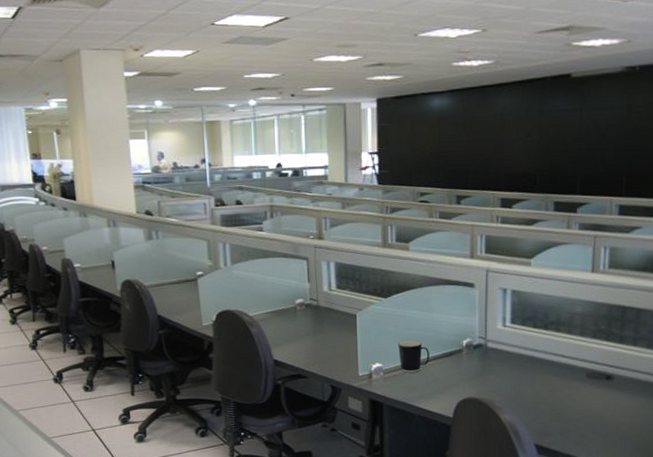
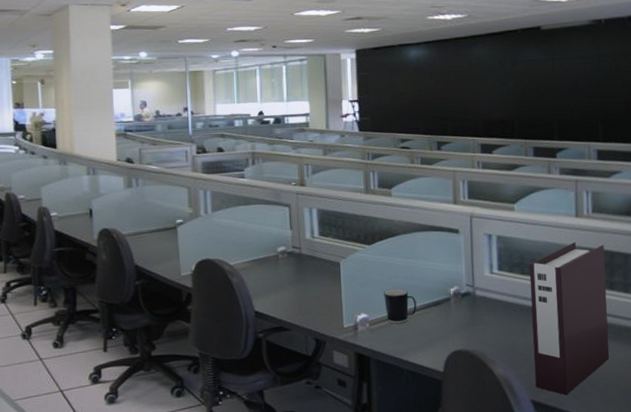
binder: none [540,296,618,440] -> present [529,241,610,395]

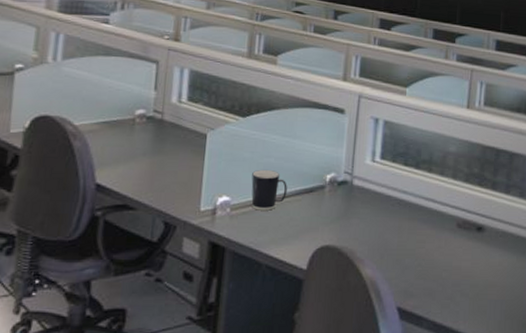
binder: present [529,241,610,395] -> none [404,134,492,303]

